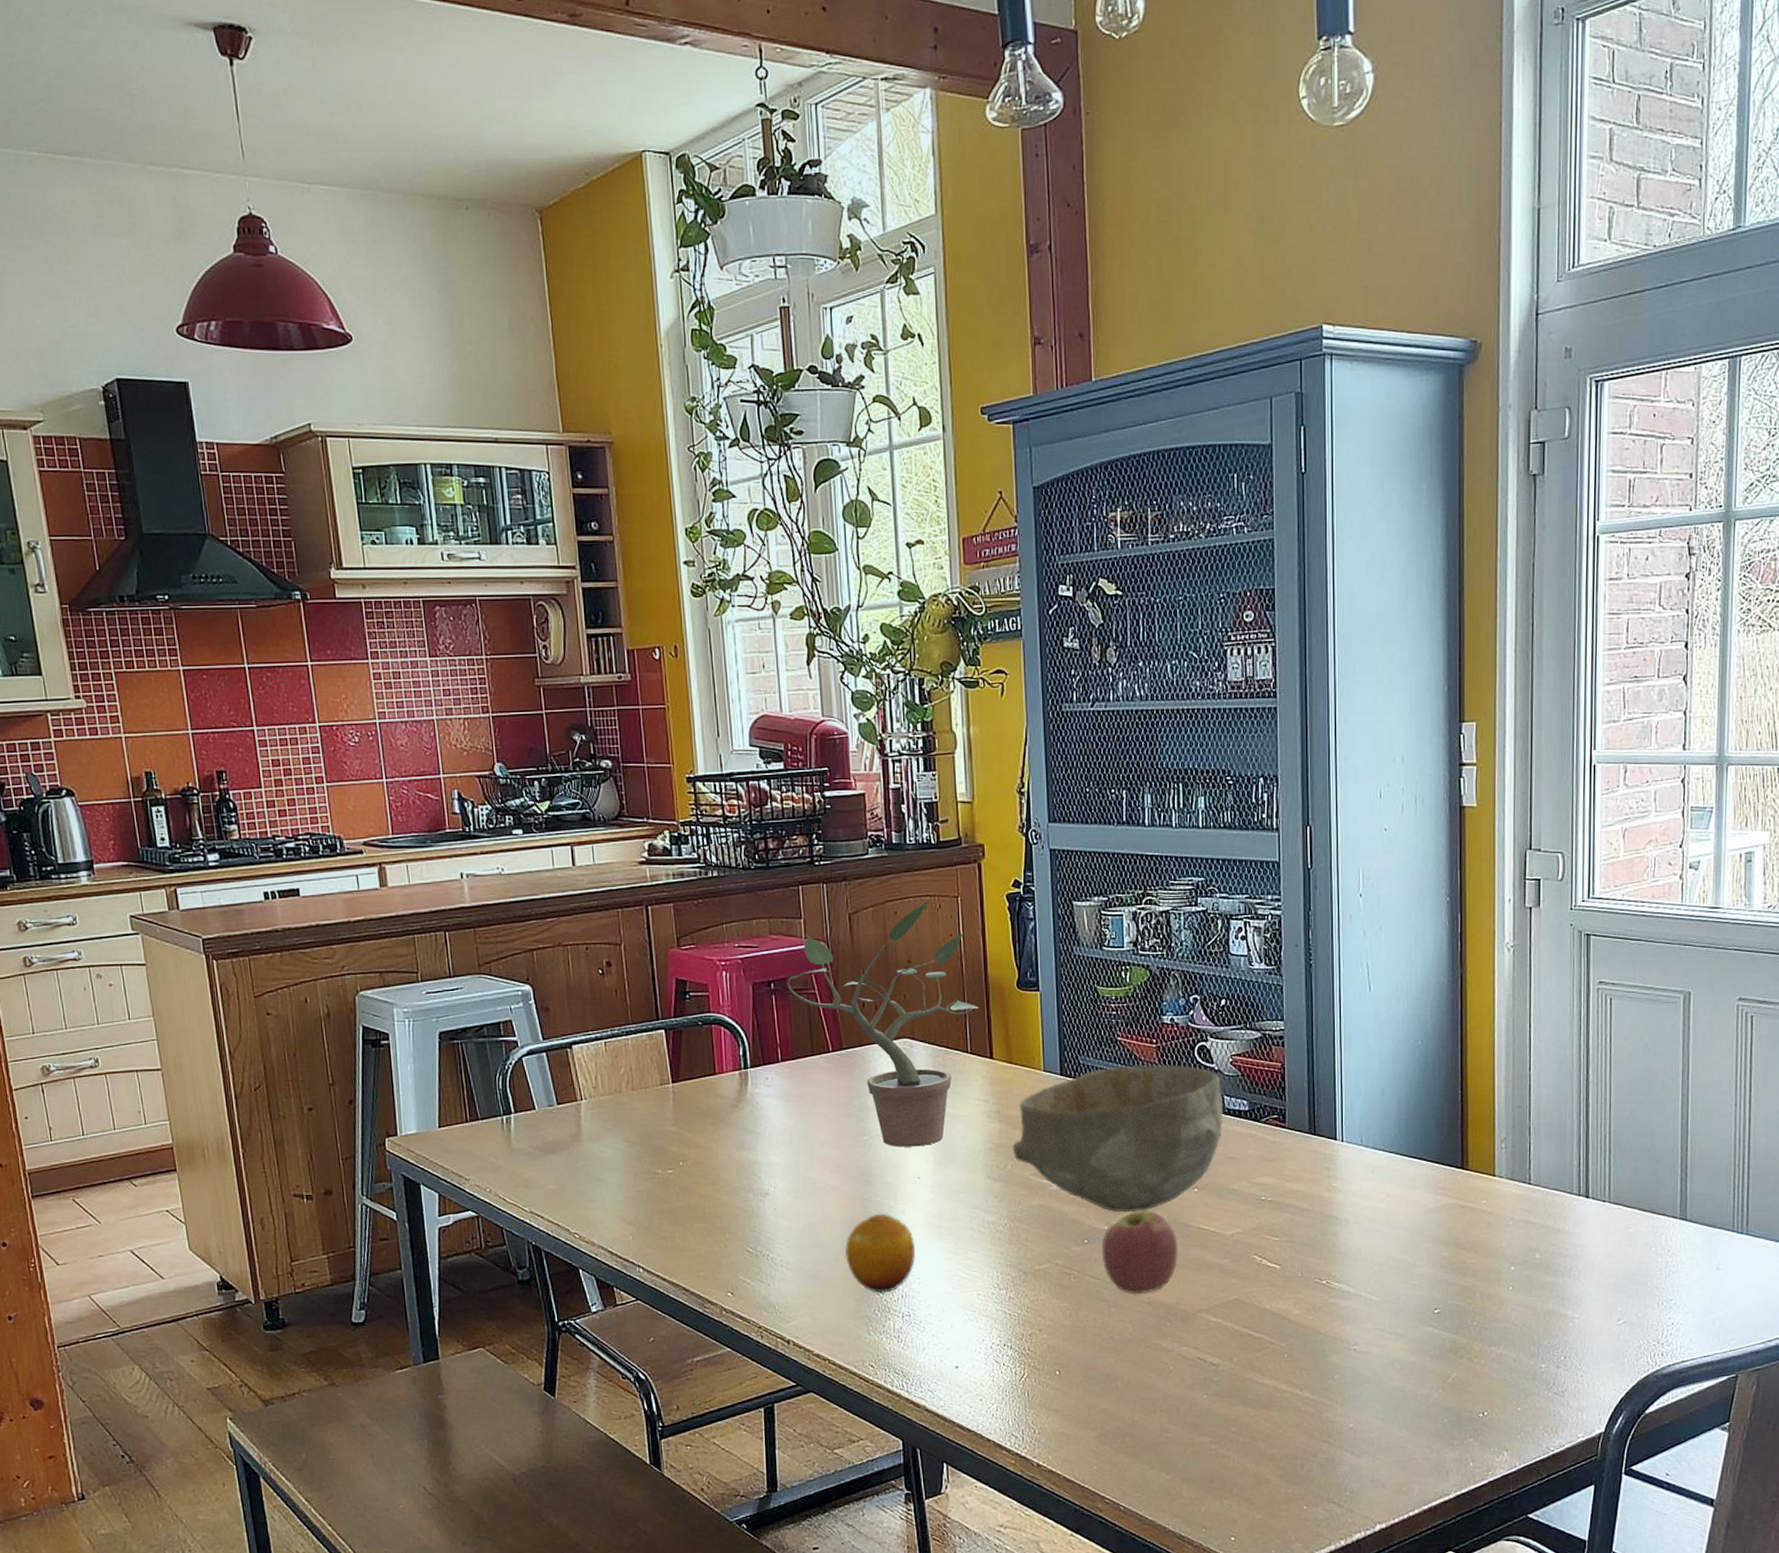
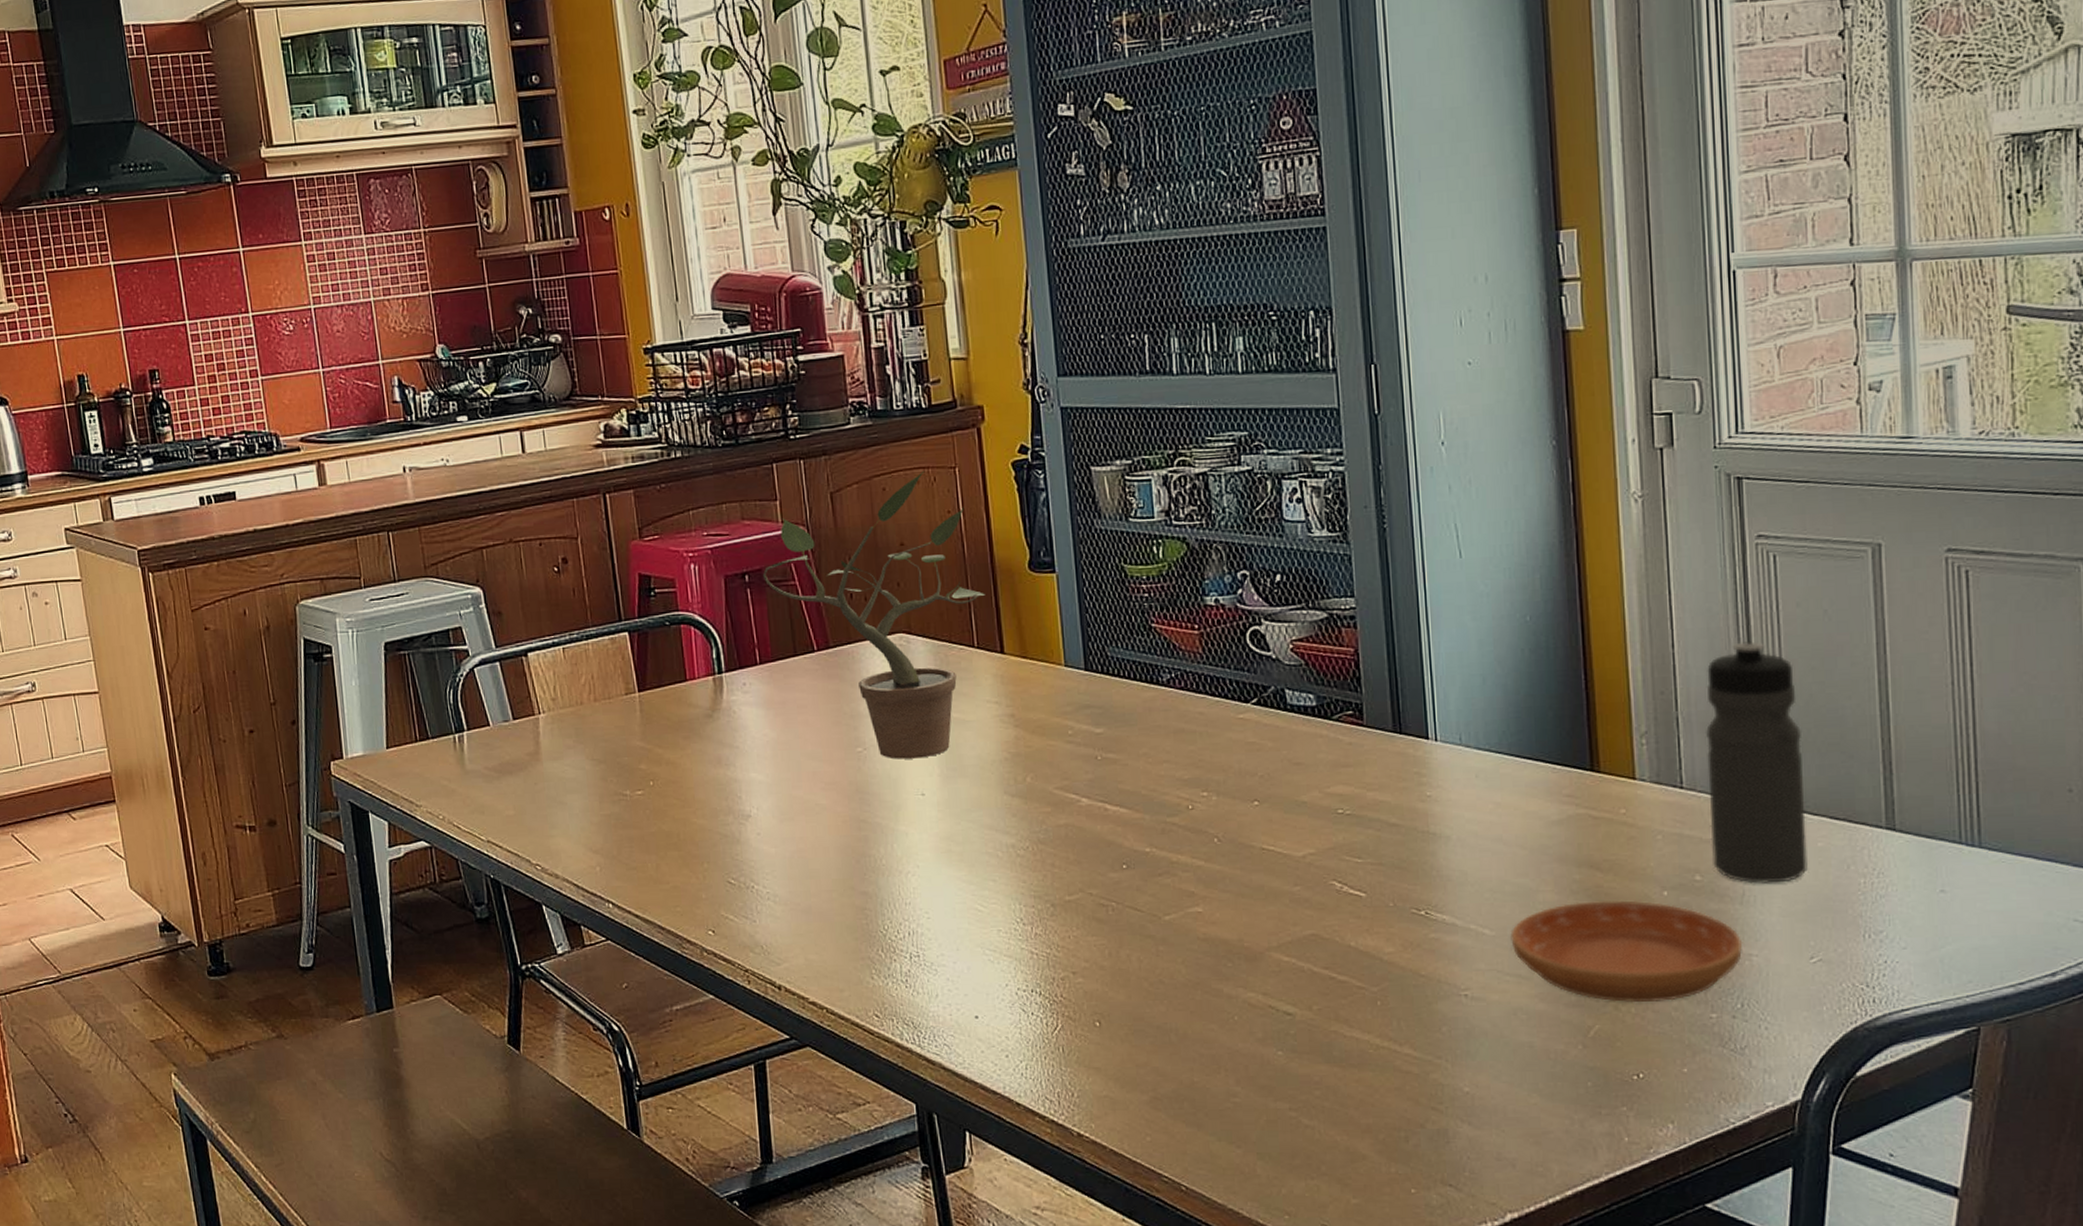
fruit: present [844,1213,916,1293] -> none [840,836,923,930]
bowl: present [1012,1064,1224,1213] -> none [1031,654,1286,832]
apple: present [1101,1210,1179,1295] -> none [1144,828,1239,930]
saucer: none [1392,1274,1569,1355] -> present [1510,900,1743,1002]
water bottle: none [1549,1067,1622,1261] -> present [1706,641,1808,884]

